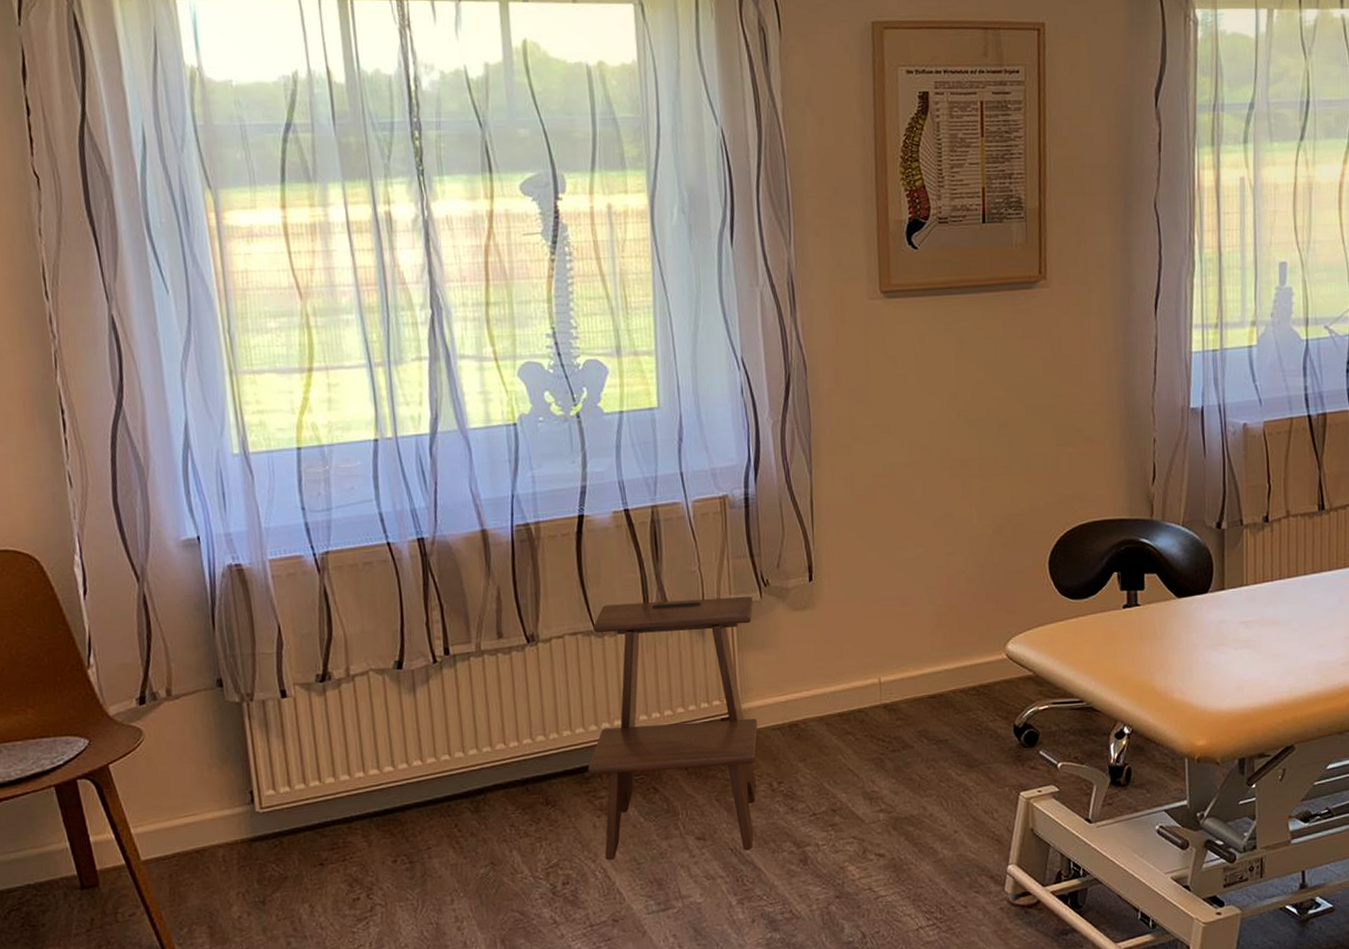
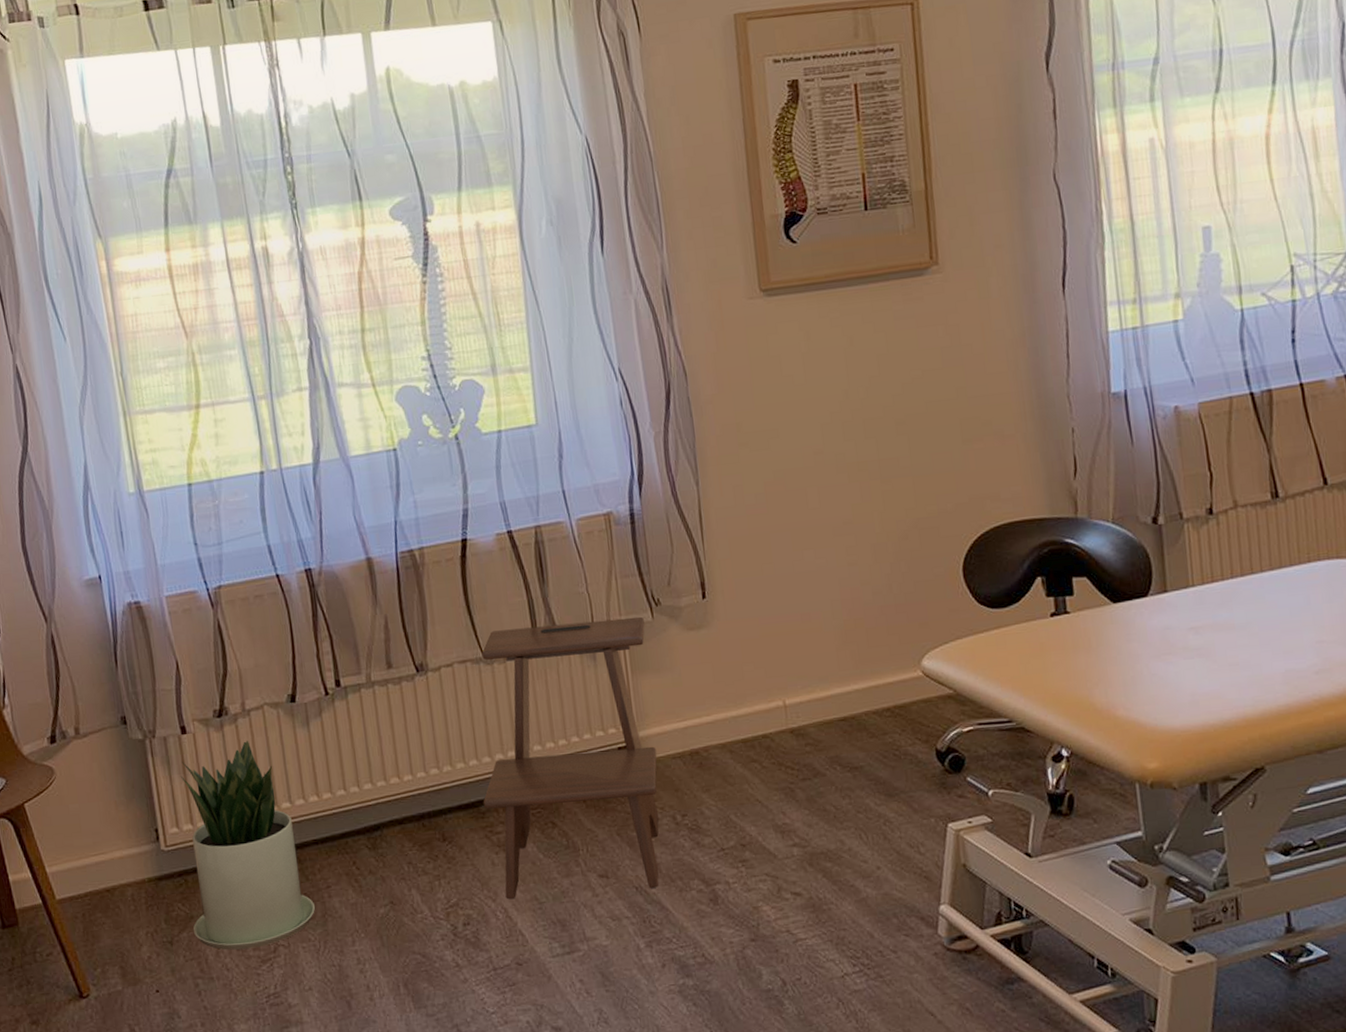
planter: none [278,706,415,910] -> present [180,741,316,950]

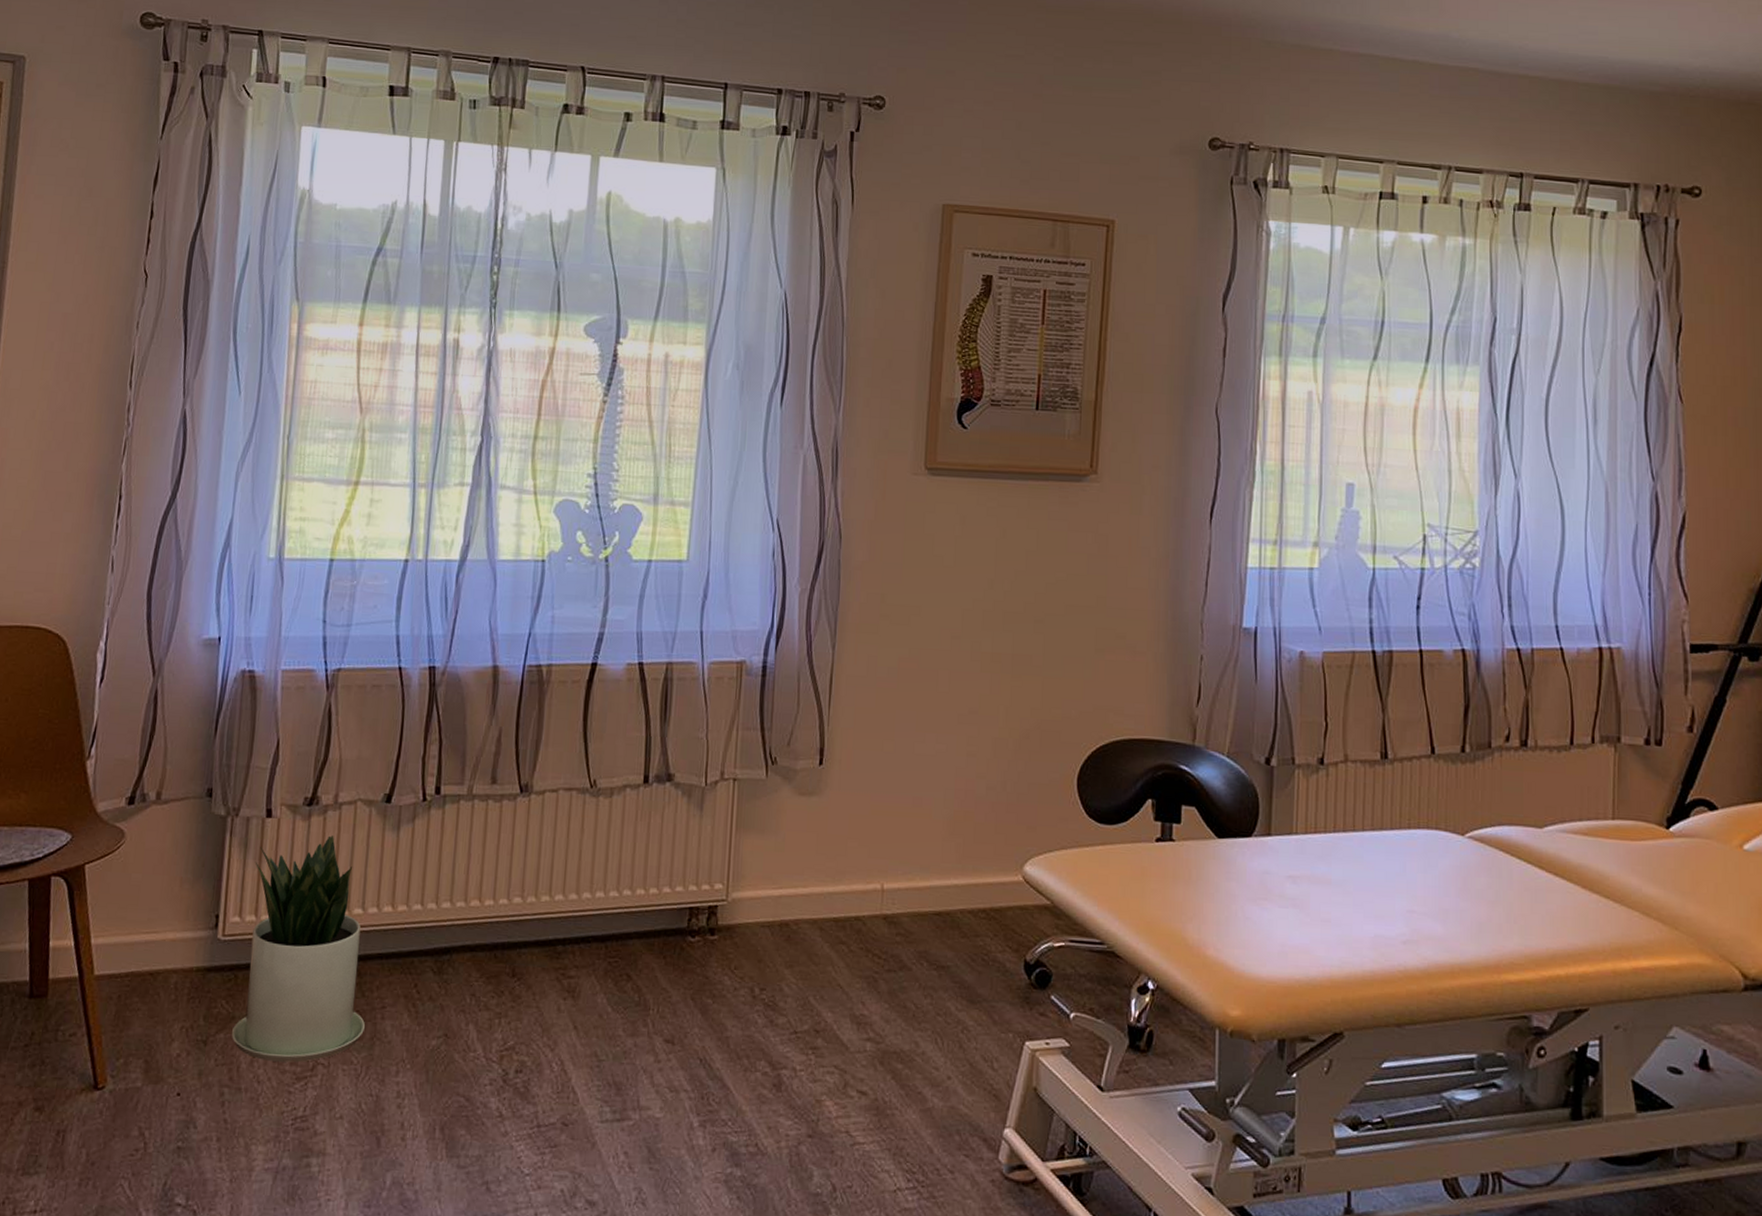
step stool: present [481,616,659,900] -> none [560,762,758,1063]

